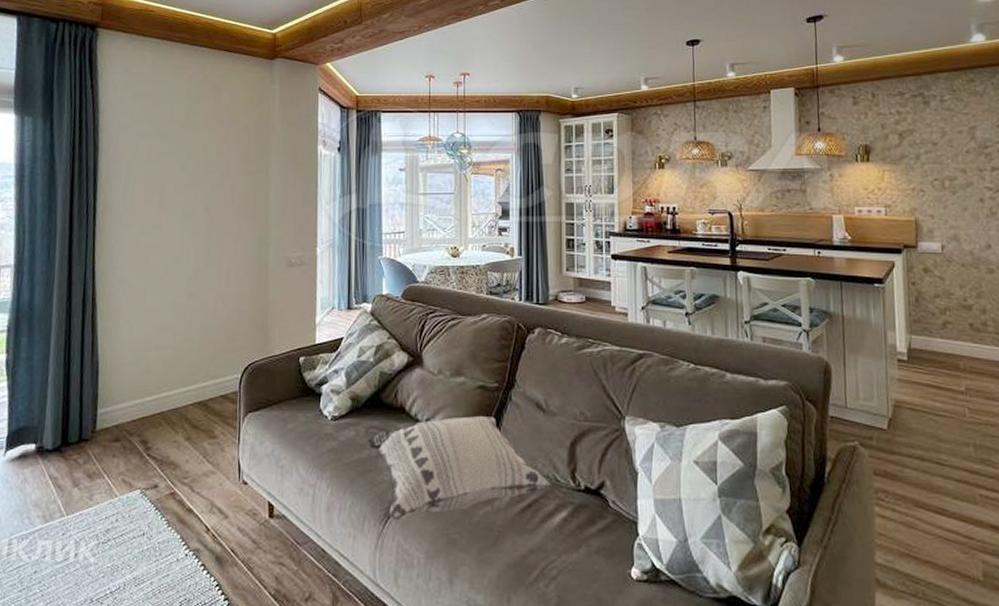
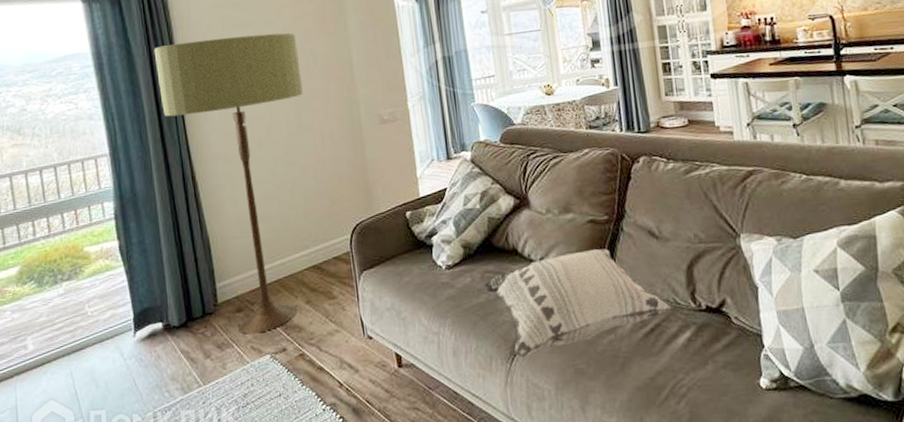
floor lamp: none [75,164,218,466] -> present [154,32,303,334]

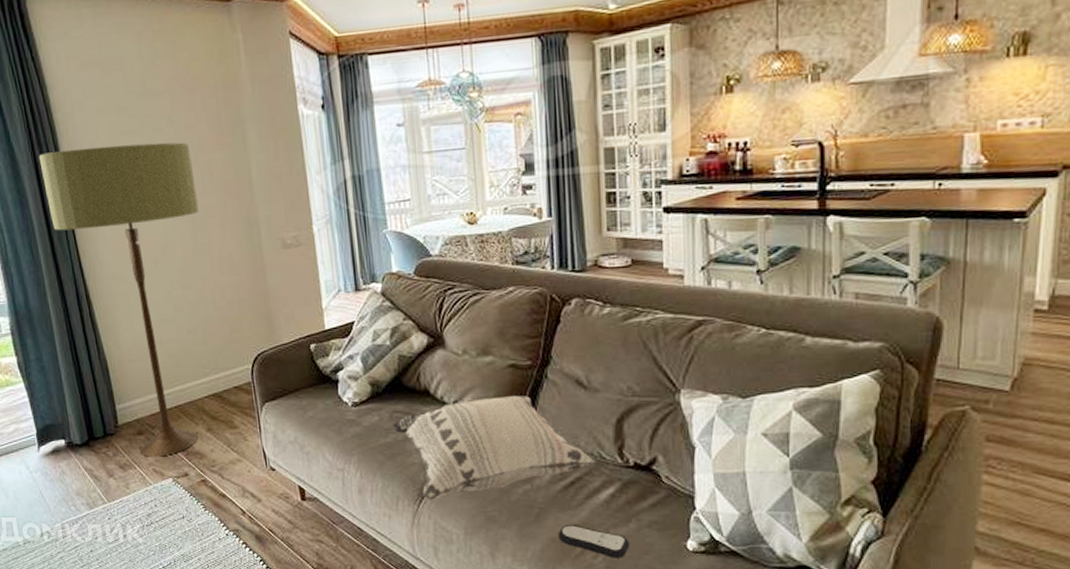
remote control: none [642,370,709,402] -> present [558,523,630,558]

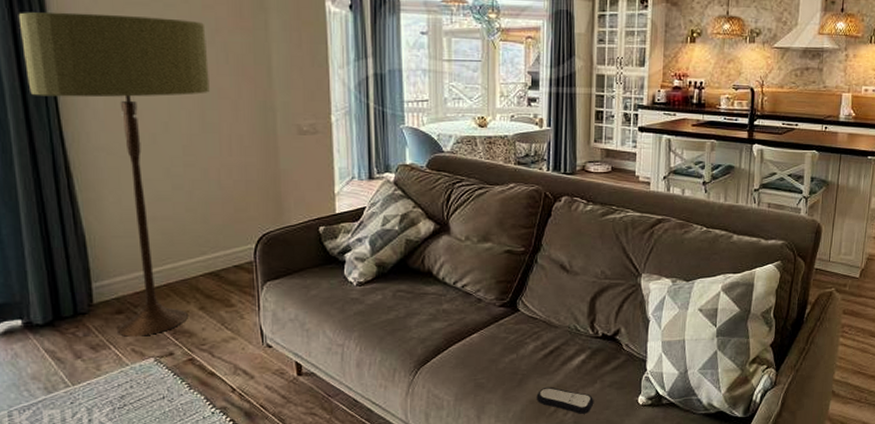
decorative pillow: present [393,396,596,500] -> none [395,278,572,371]

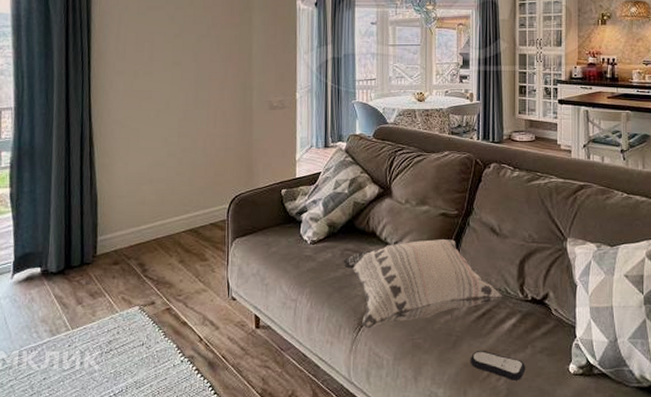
floor lamp: present [18,12,210,337] -> none [71,16,204,286]
decorative pillow: none [395,278,572,371] -> present [343,239,503,329]

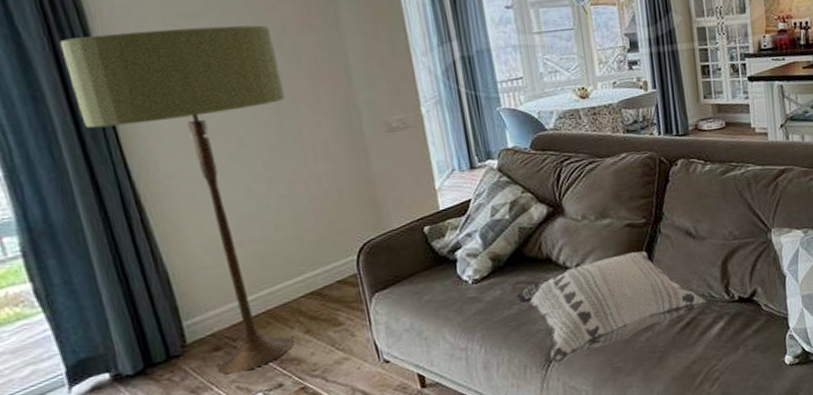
floor lamp: none [71,16,204,286] -> present [59,25,294,374]
remote control: present [470,350,526,380] -> none [678,360,740,384]

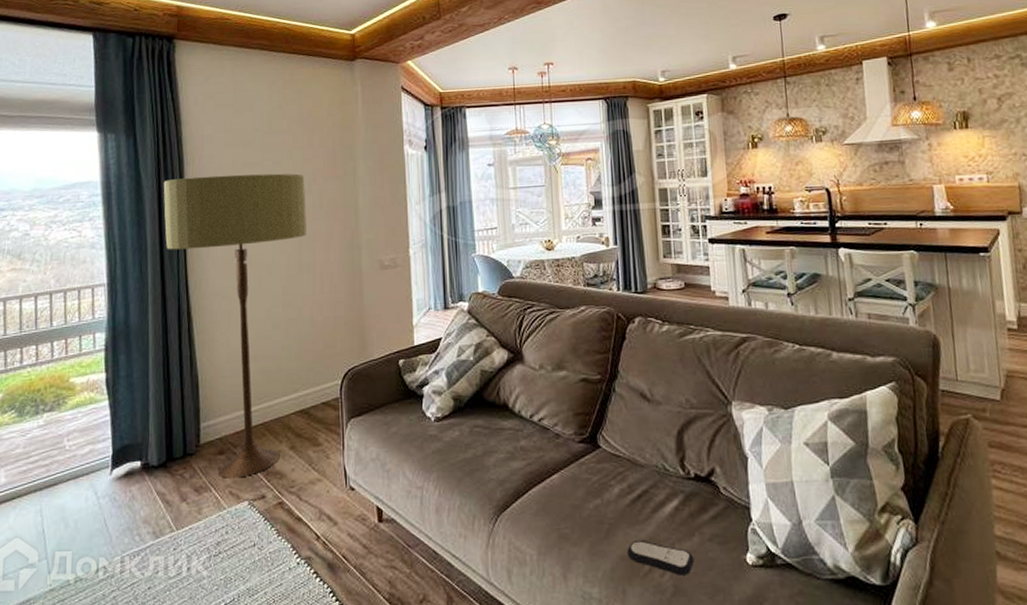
decorative pillow: present [516,251,707,363] -> none [473,409,661,519]
remote control: none [678,360,740,384] -> present [627,539,694,575]

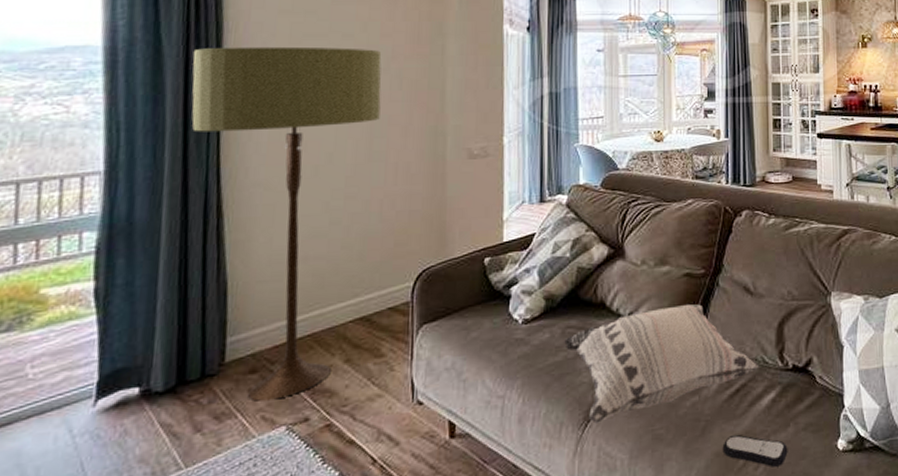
decorative pillow: none [473,409,661,519] -> present [564,304,760,424]

